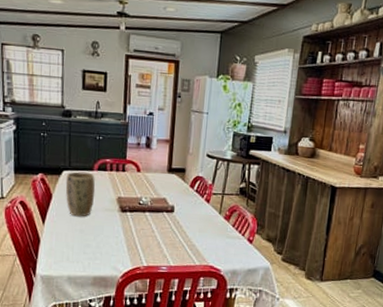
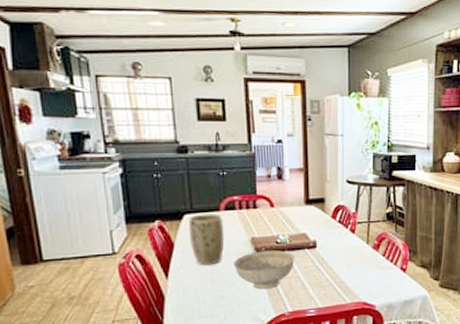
decorative bowl: none [100,209,154,244] -> present [233,250,295,290]

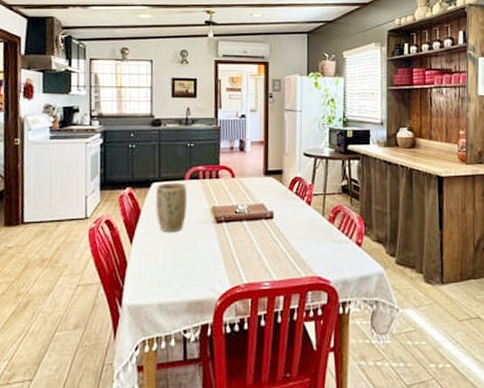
decorative bowl: present [233,250,295,290] -> none [193,220,252,259]

